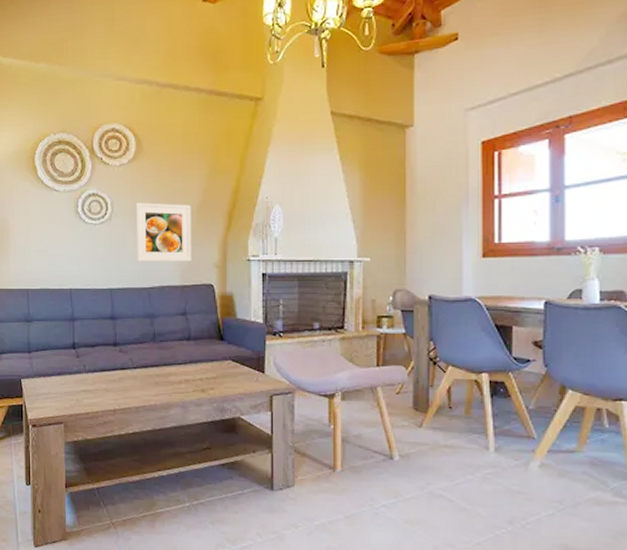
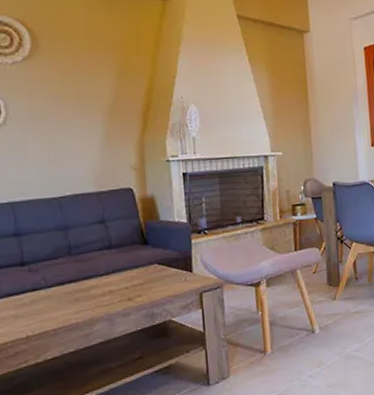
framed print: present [135,202,191,262] -> none [35,104,106,170]

